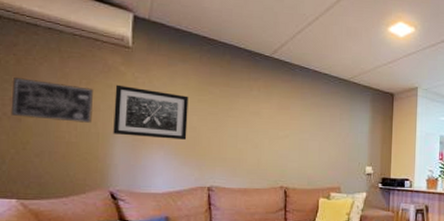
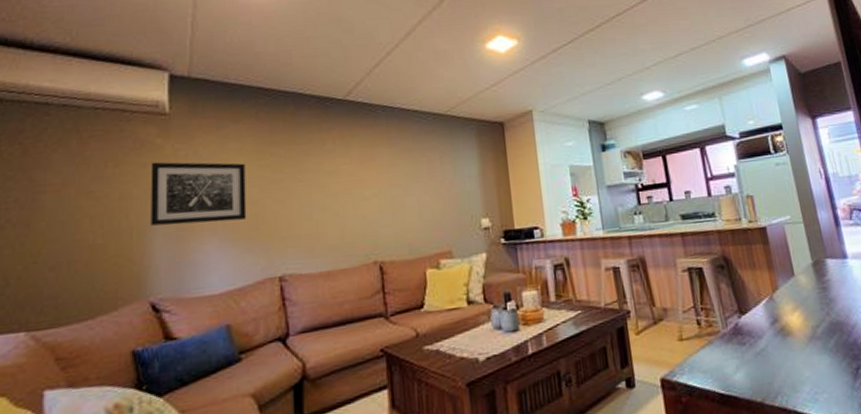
wall art: present [10,78,93,123] -> none [16,171,122,222]

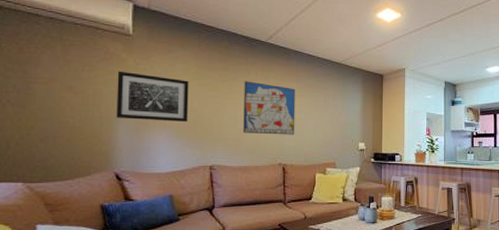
wall art: none [318,153,393,225] -> present [243,81,296,135]

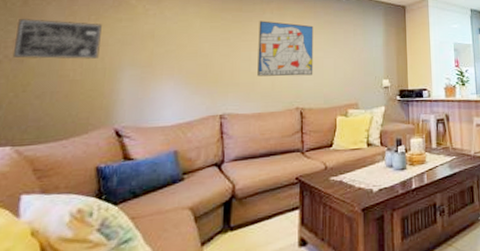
wall art: none [14,66,96,108] -> present [12,19,102,60]
wall art: present [116,71,189,122] -> none [121,18,201,69]

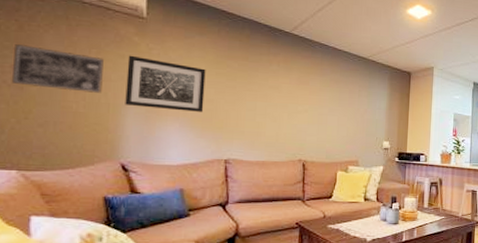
wall art: none [121,18,201,69] -> present [125,55,206,112]
wall art: present [257,20,314,77] -> none [262,72,320,131]

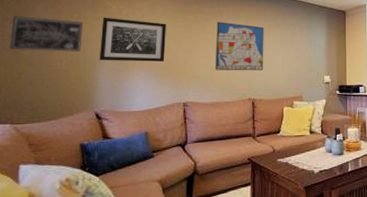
wall art: none [262,72,320,131] -> present [215,22,264,71]

